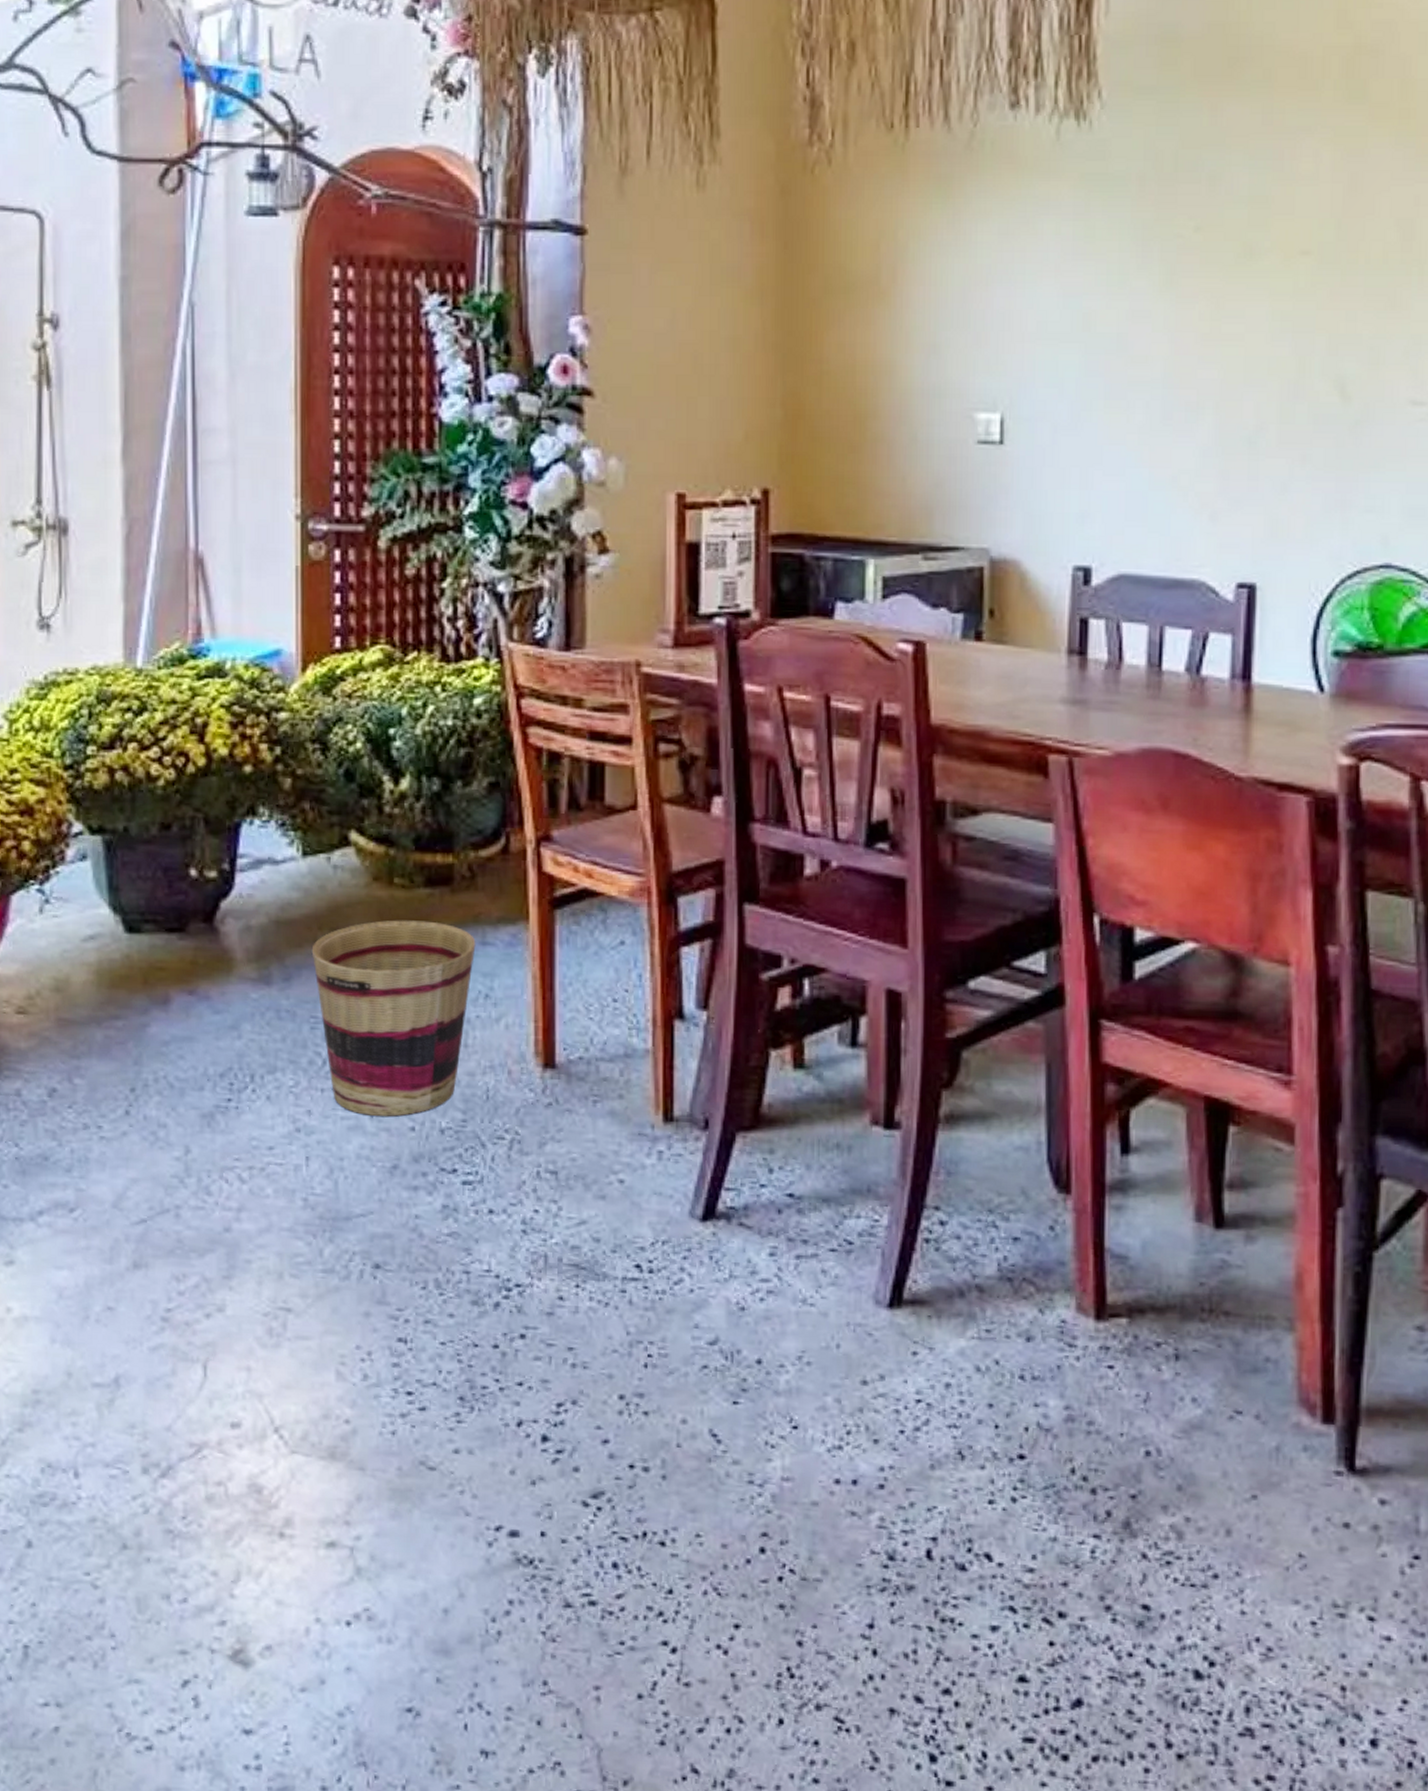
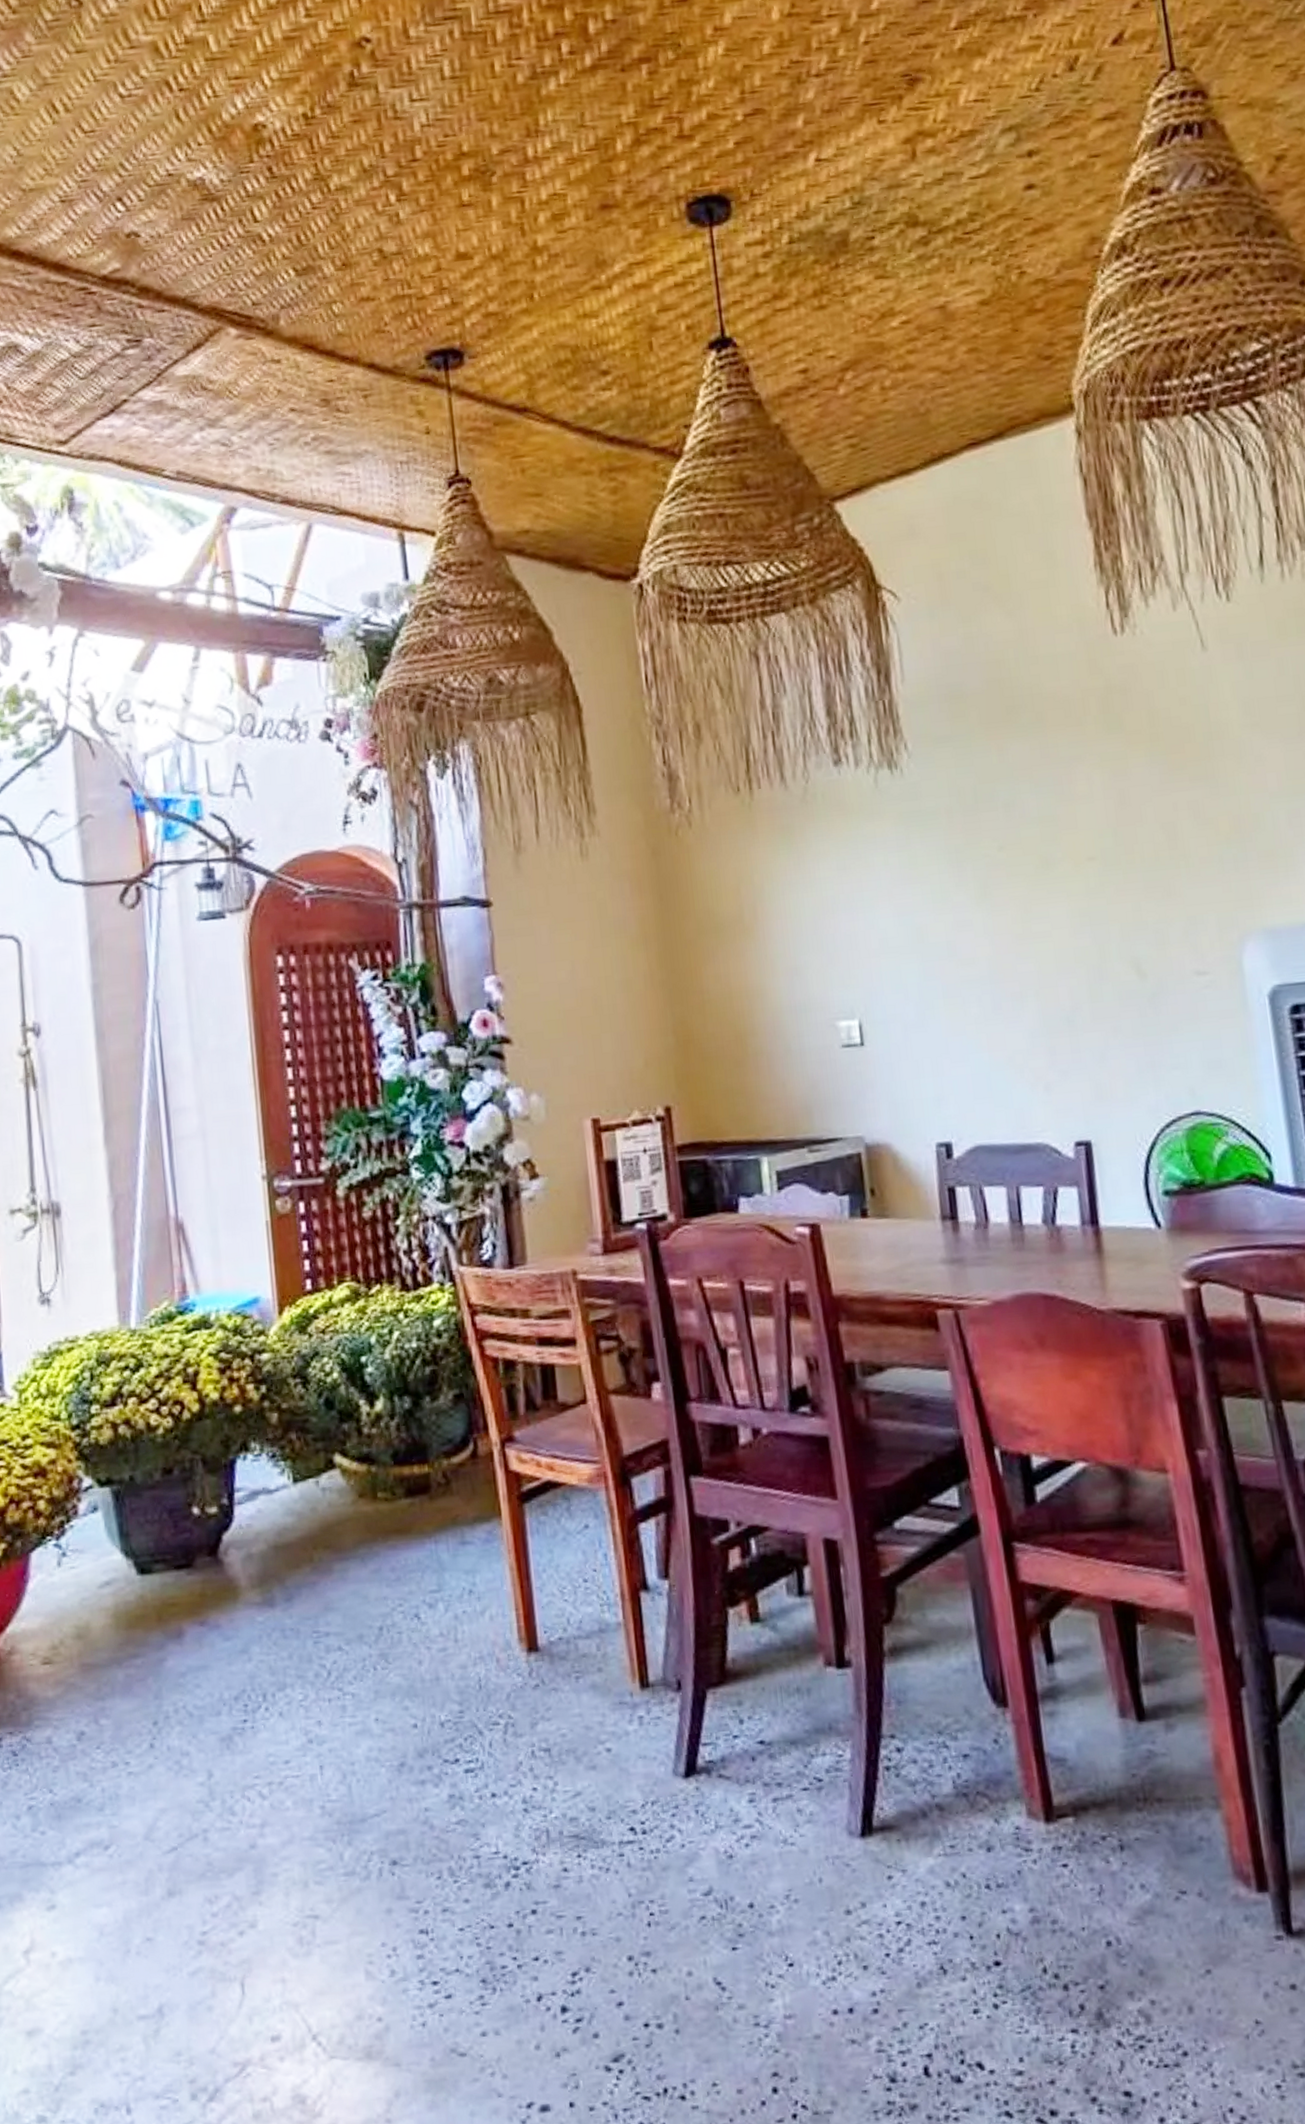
basket: present [311,920,476,1117] -> none [308,1528,457,1719]

